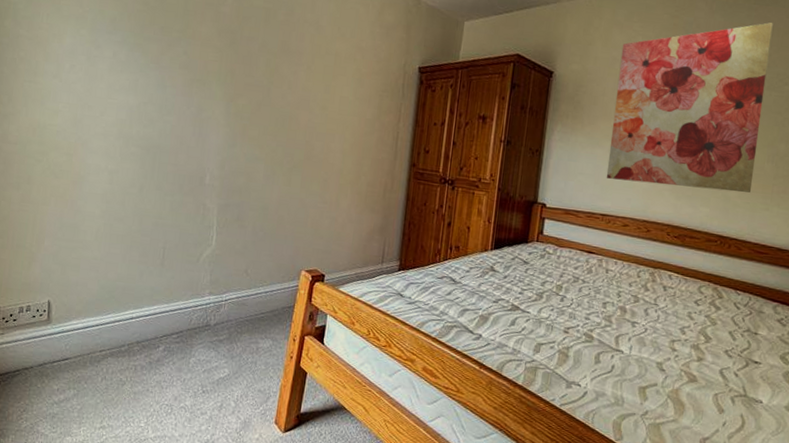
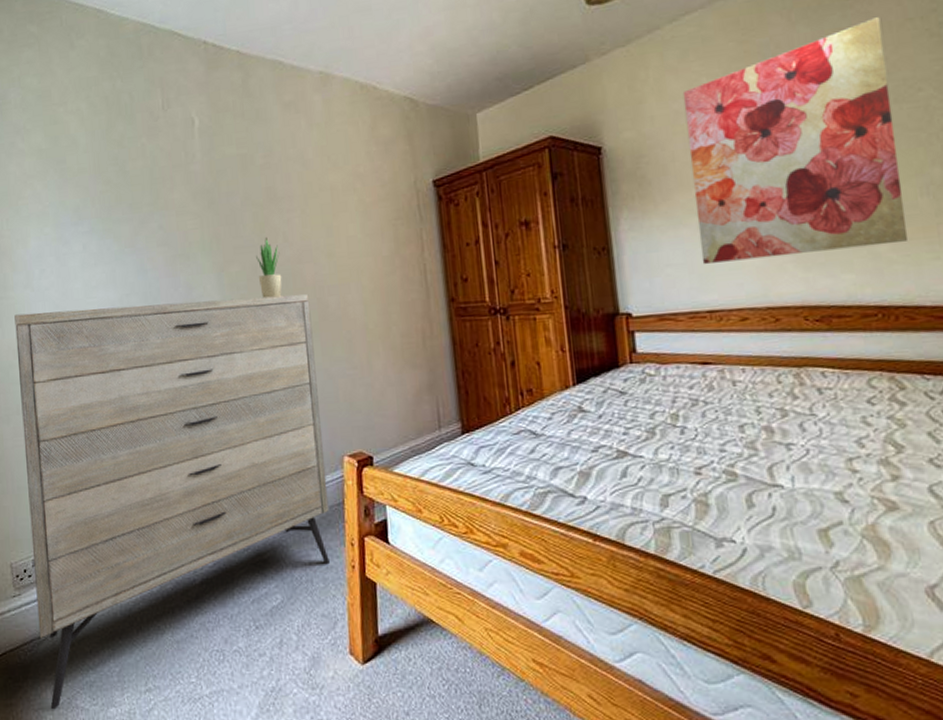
dresser: none [14,98,300,431] -> present [14,294,329,710]
potted plant: none [260,82,283,133] -> present [256,237,282,299]

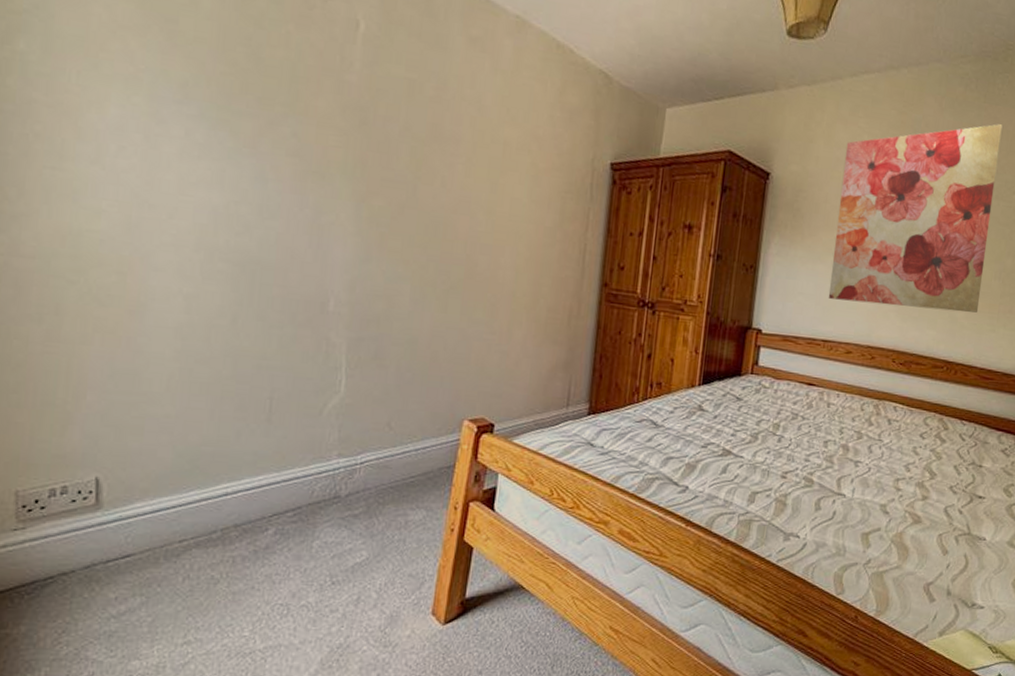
dresser: present [14,294,329,710] -> none [45,193,458,661]
potted plant: present [256,237,282,299] -> none [404,177,434,244]

